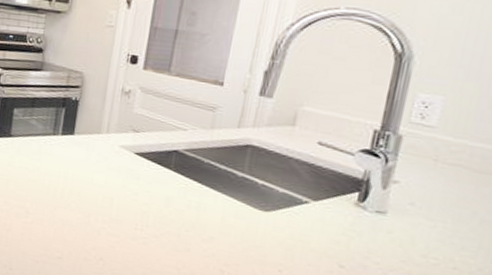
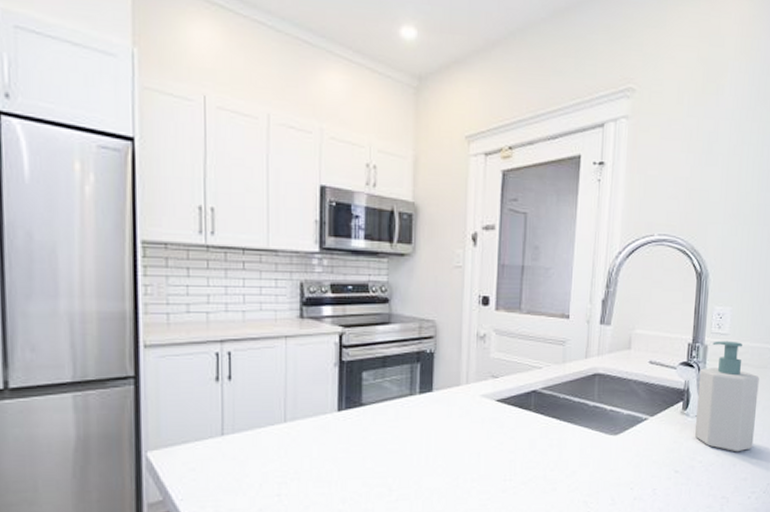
soap bottle: none [371,132,480,265] -> present [694,341,759,452]

